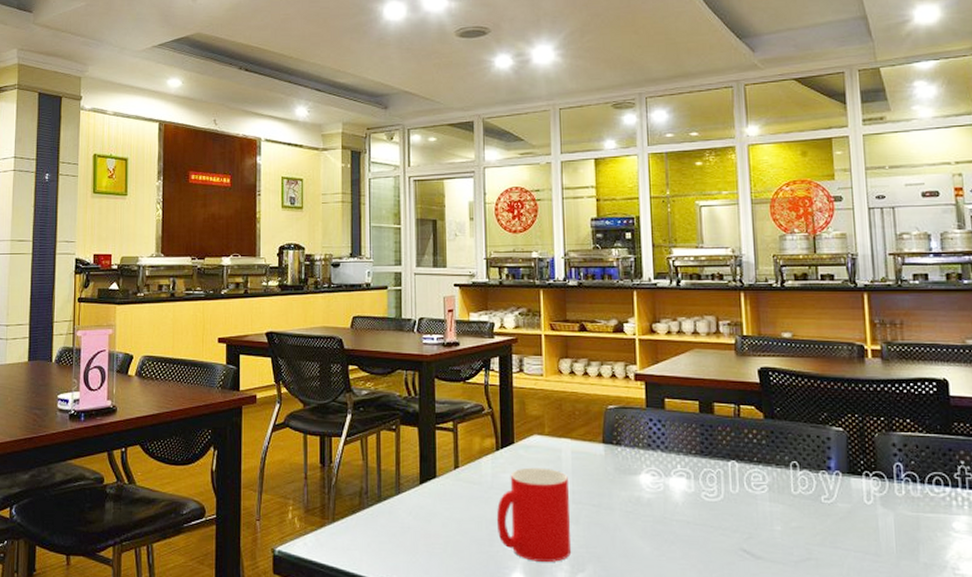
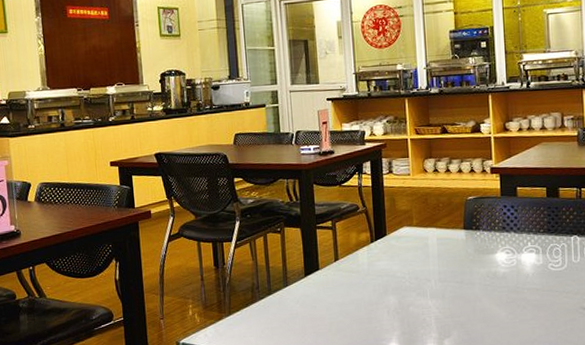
cup: present [496,467,571,562] -> none [373,254,438,333]

